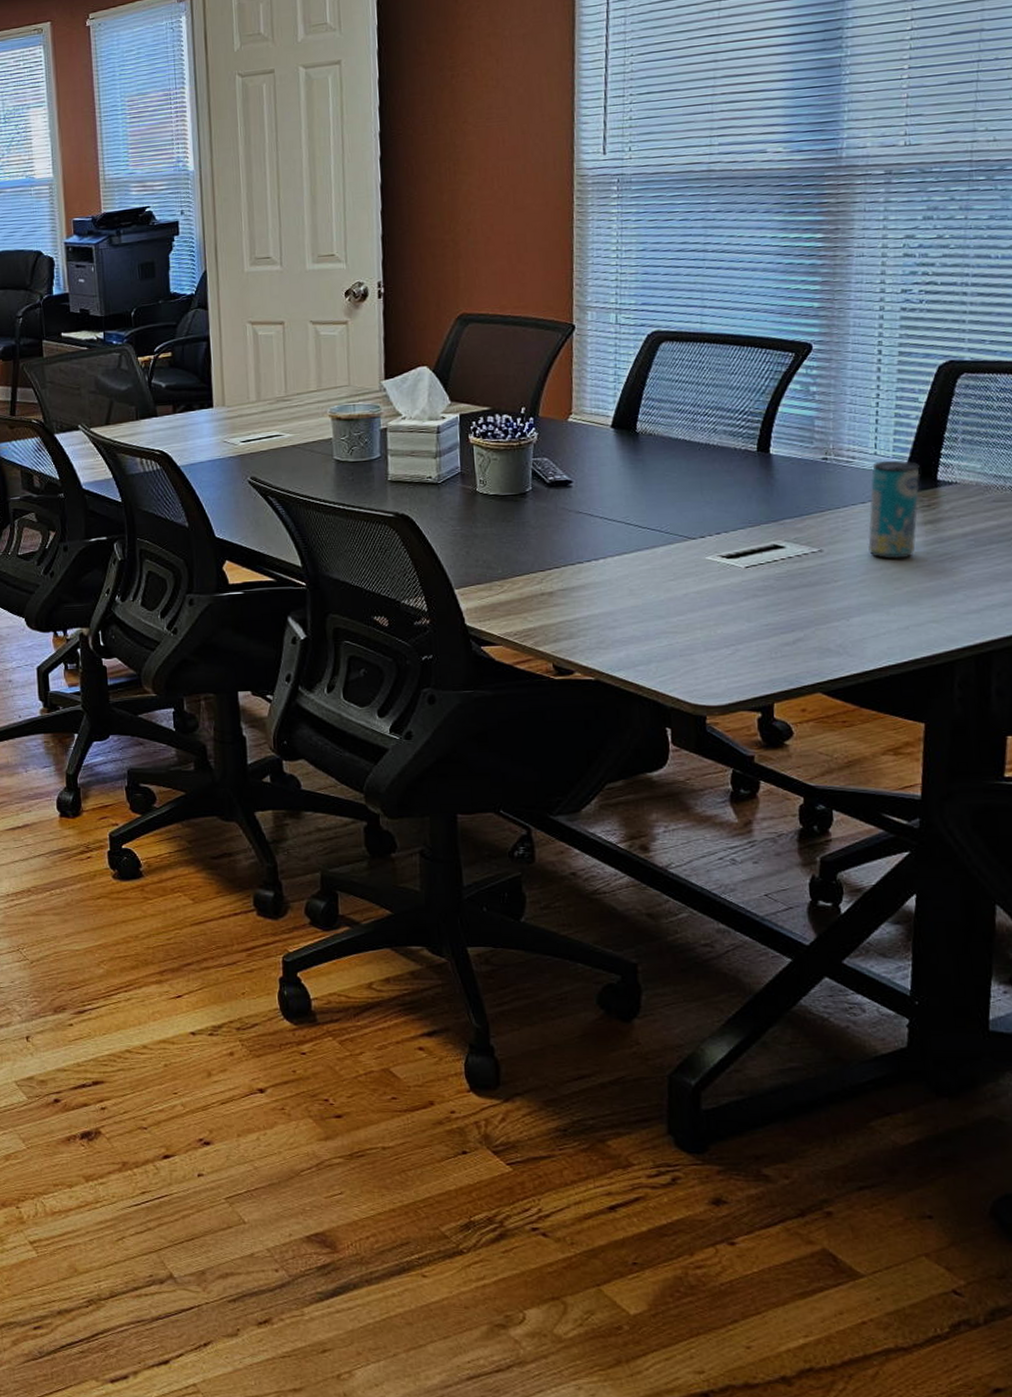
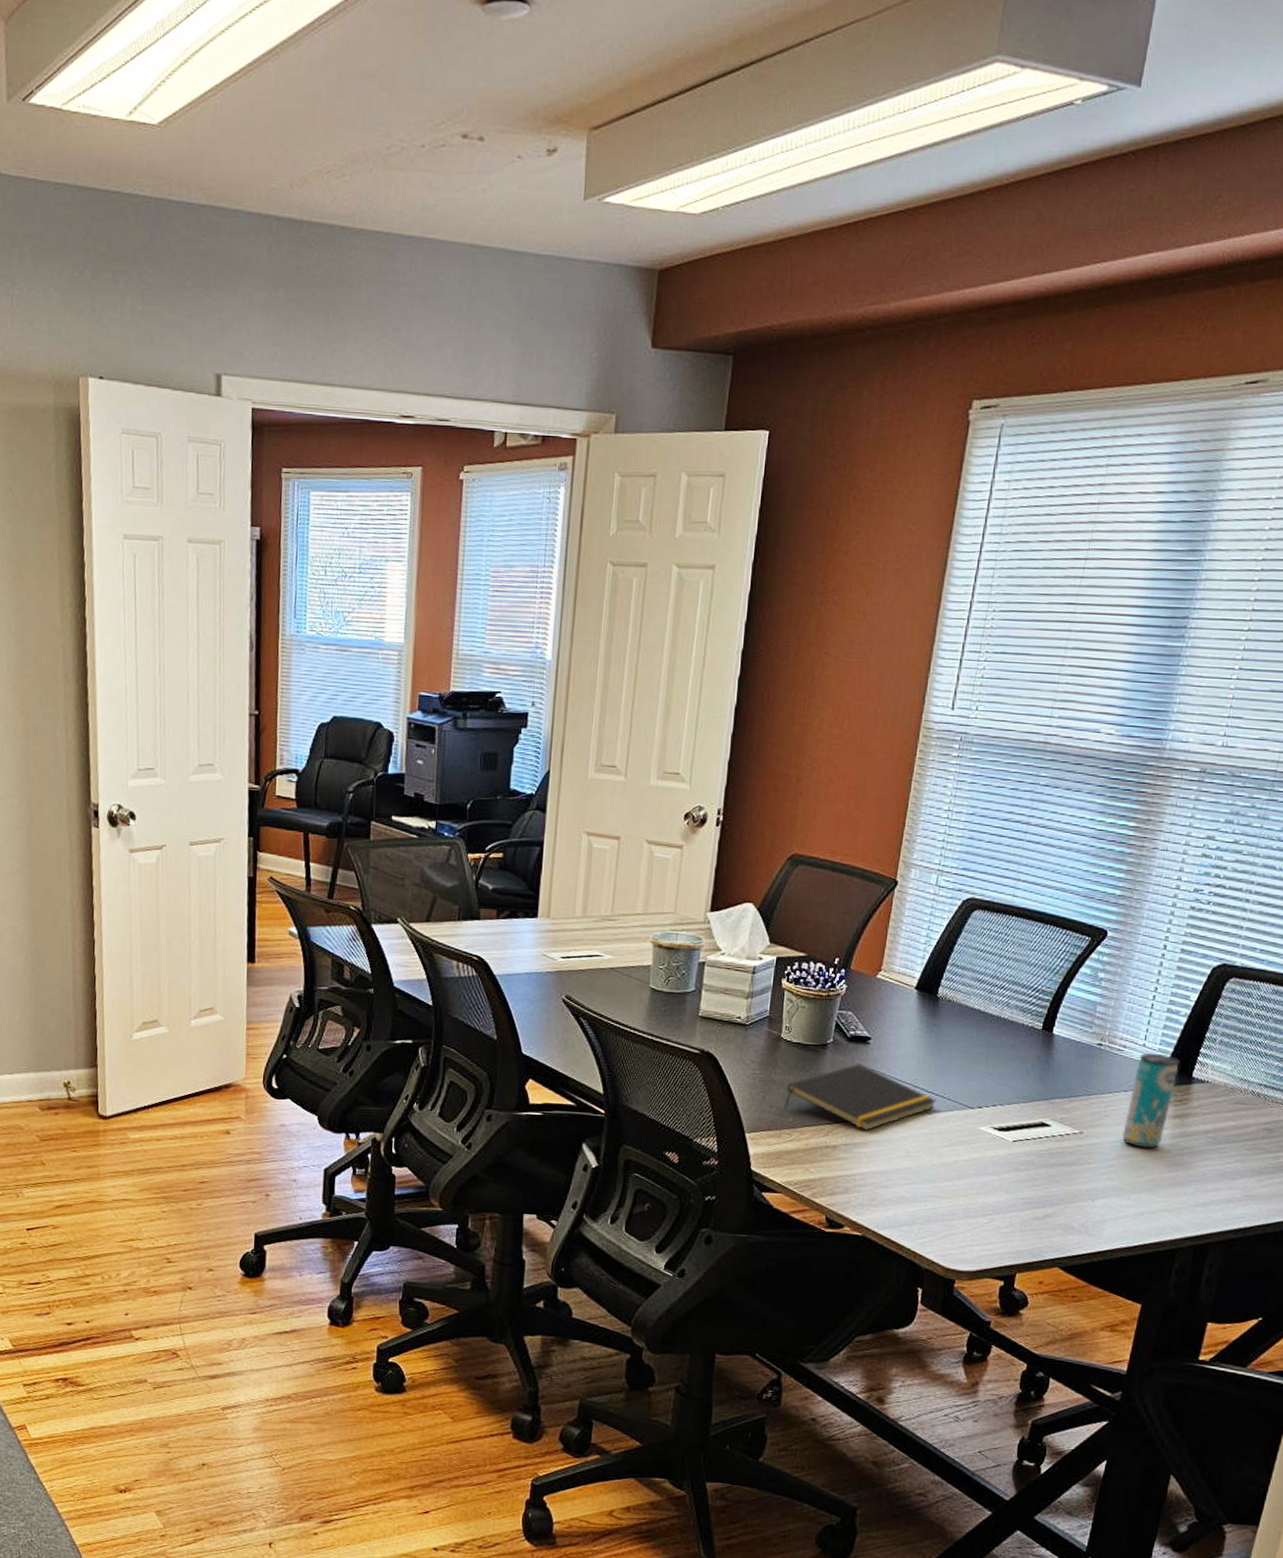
notepad: none [490,508,653,574] -> present [783,1063,936,1131]

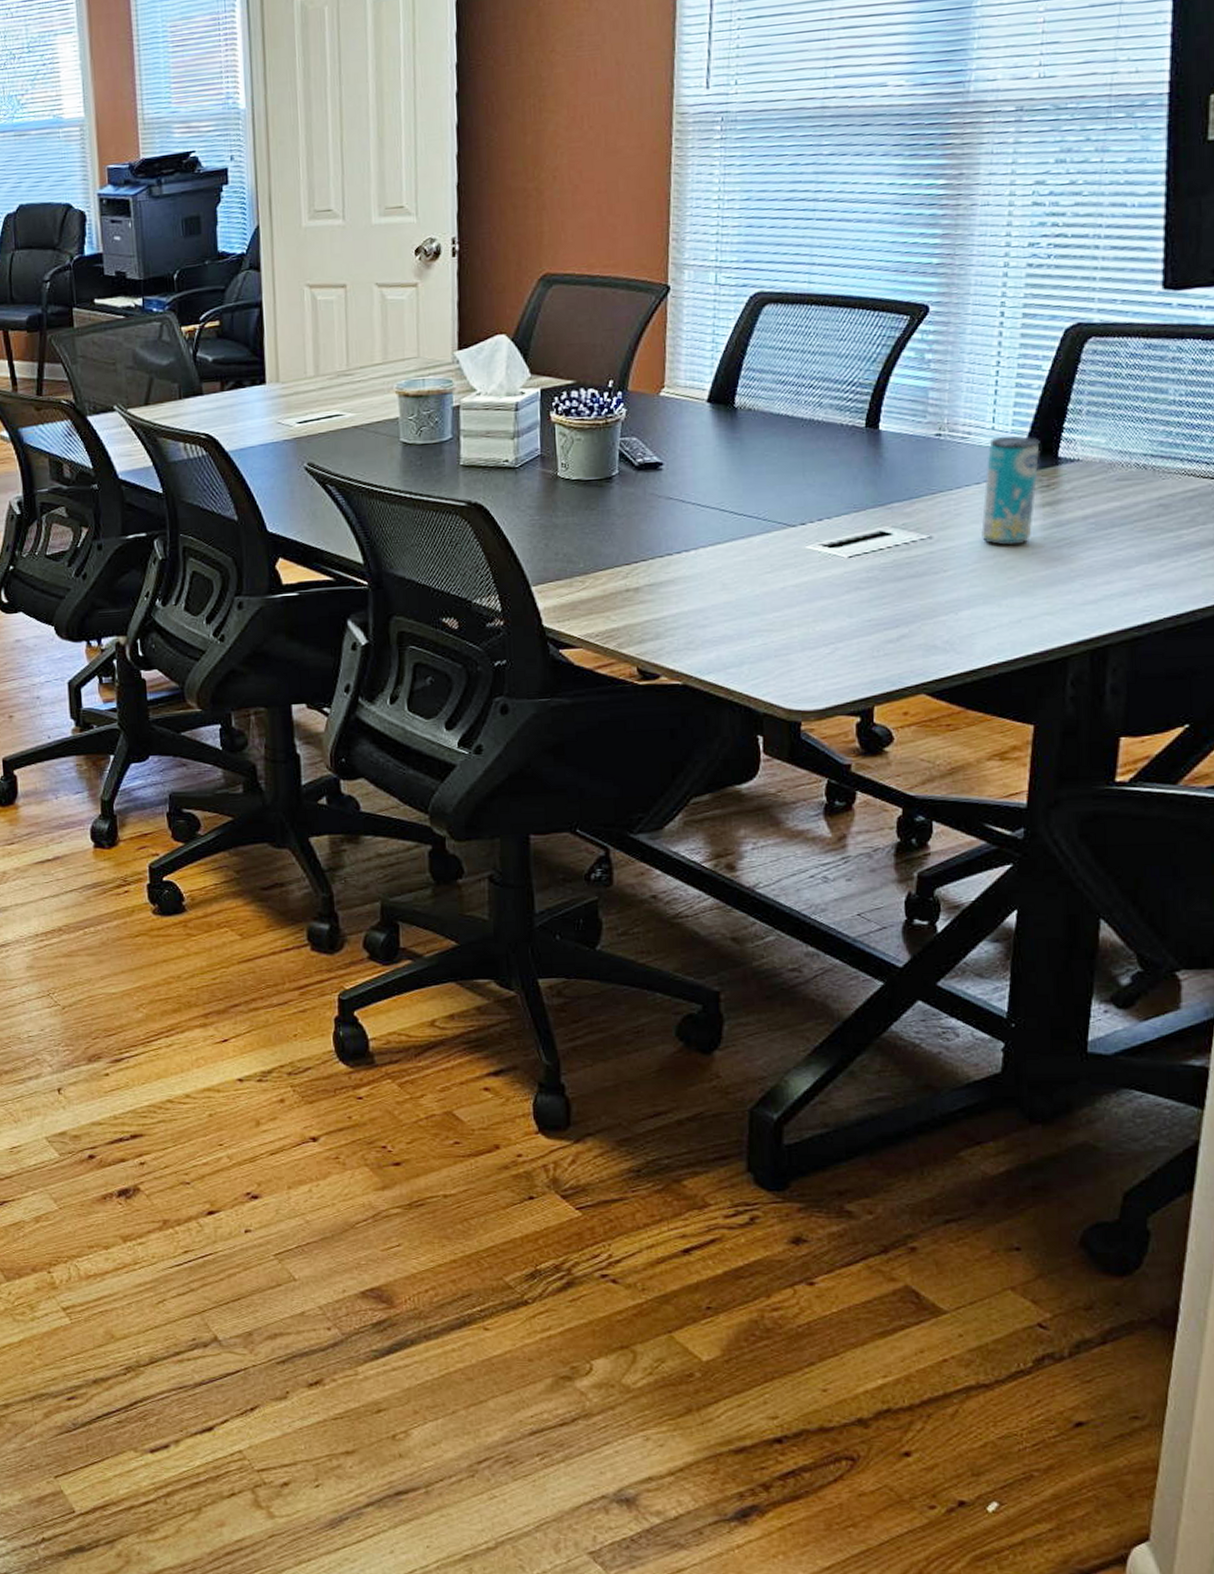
notepad: present [783,1063,936,1131] -> none [571,493,750,567]

